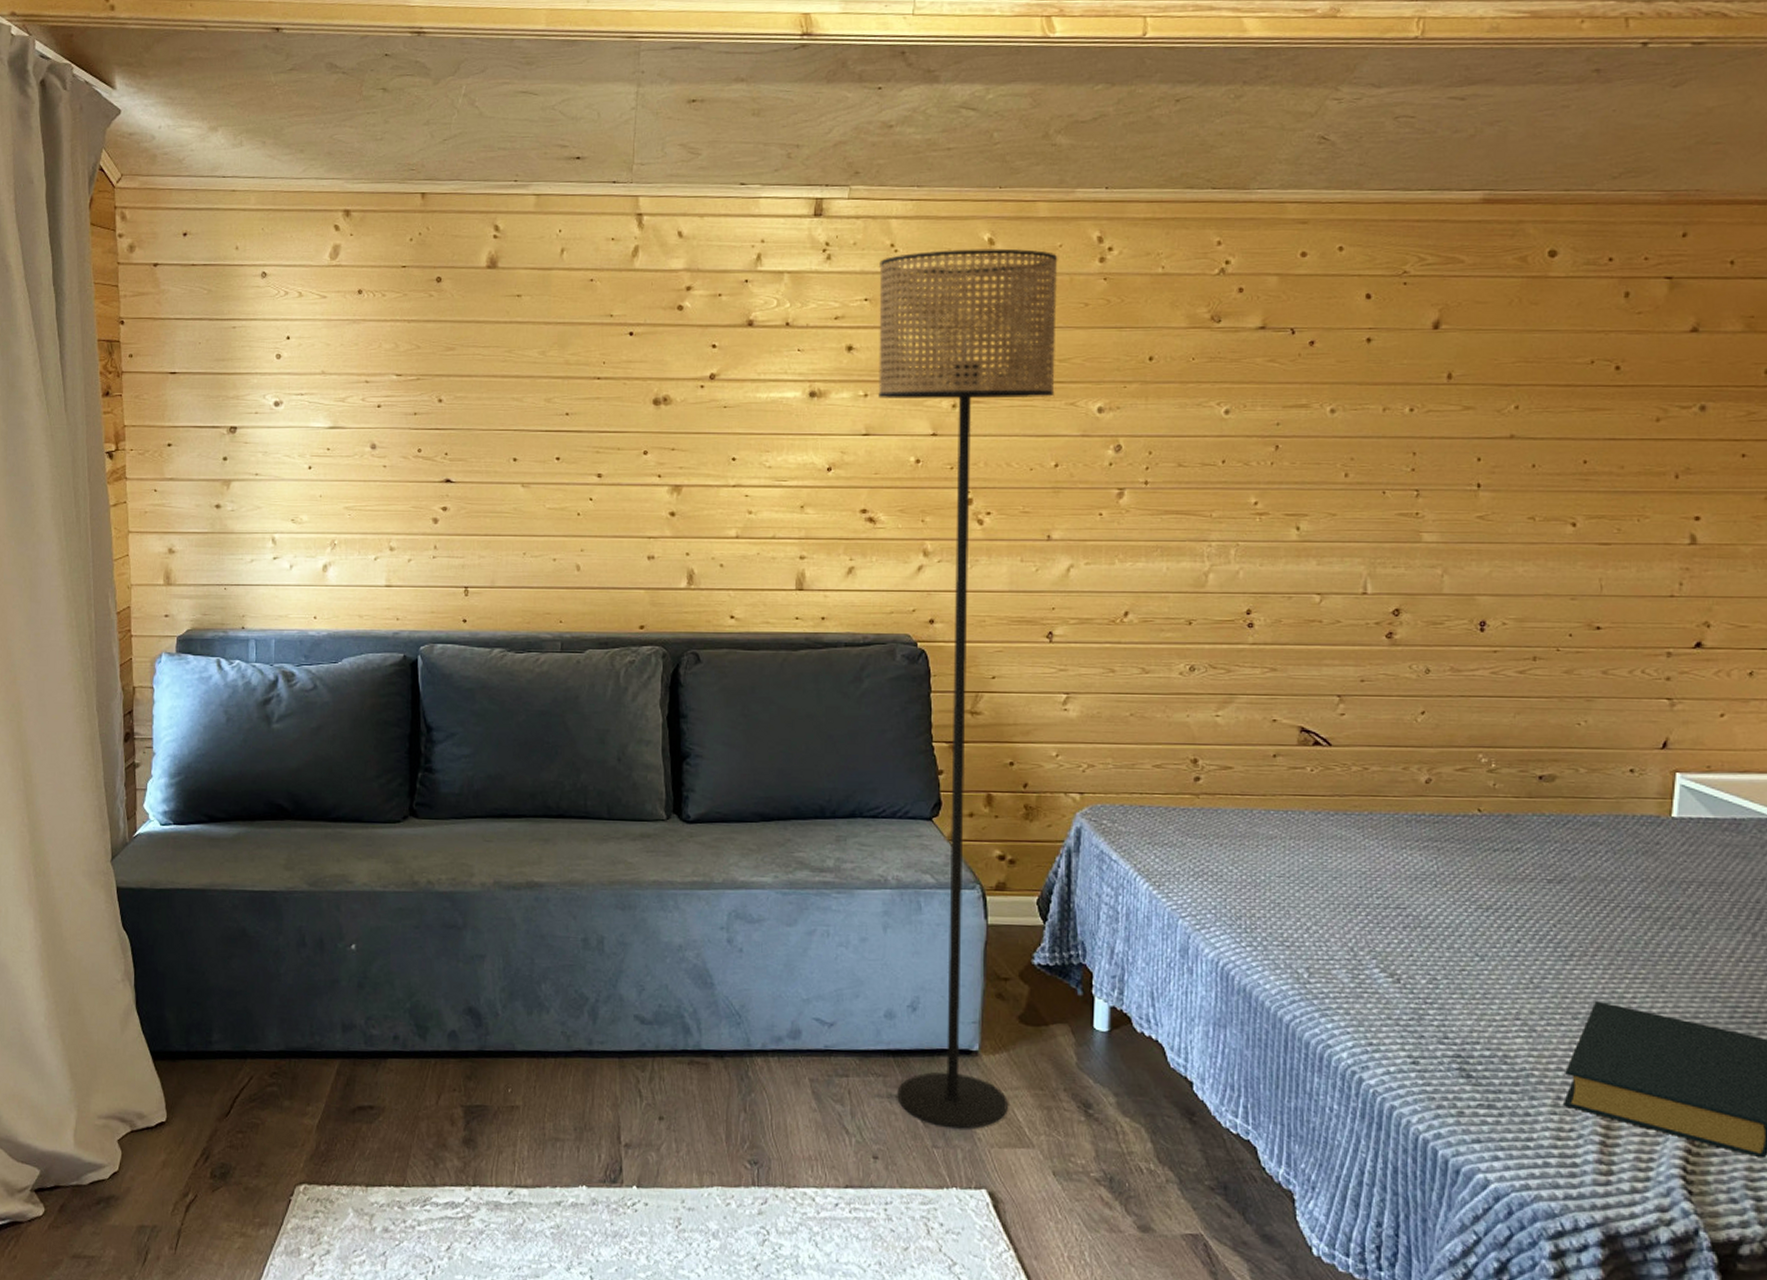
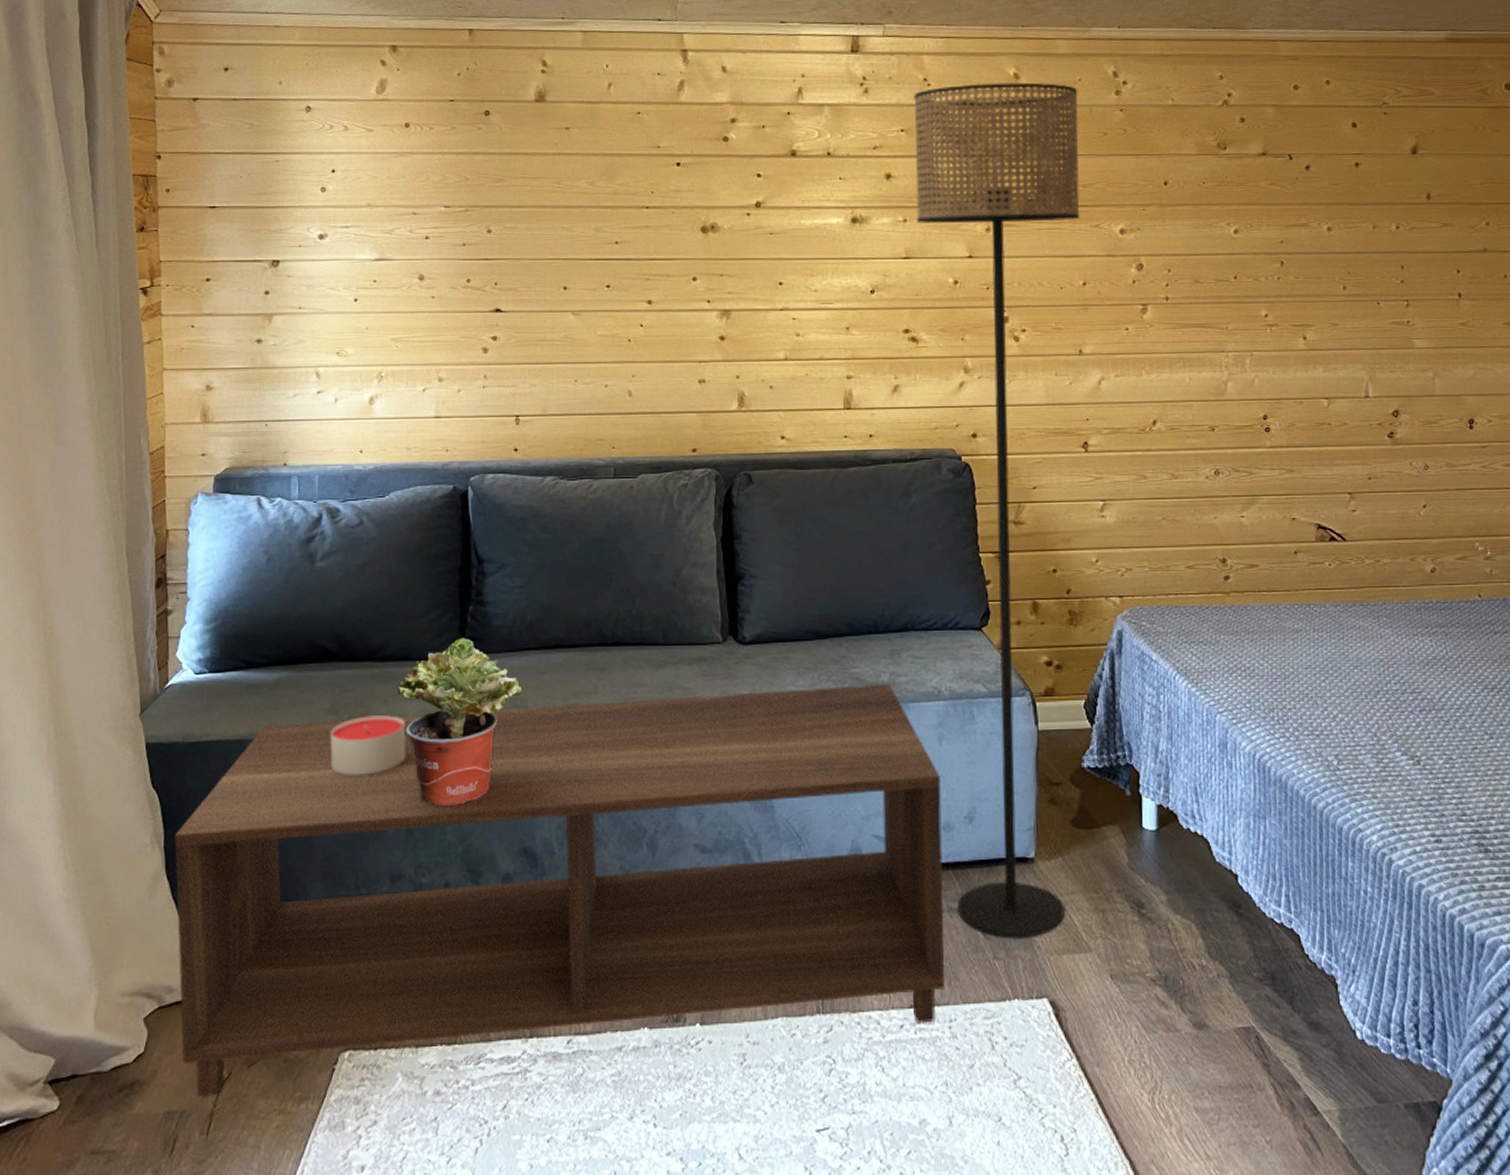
coffee table: none [144,869,885,1215] -> present [174,683,945,1097]
candle: none [286,873,358,929] -> present [330,715,406,775]
potted plant: none [349,803,468,964] -> present [397,638,521,807]

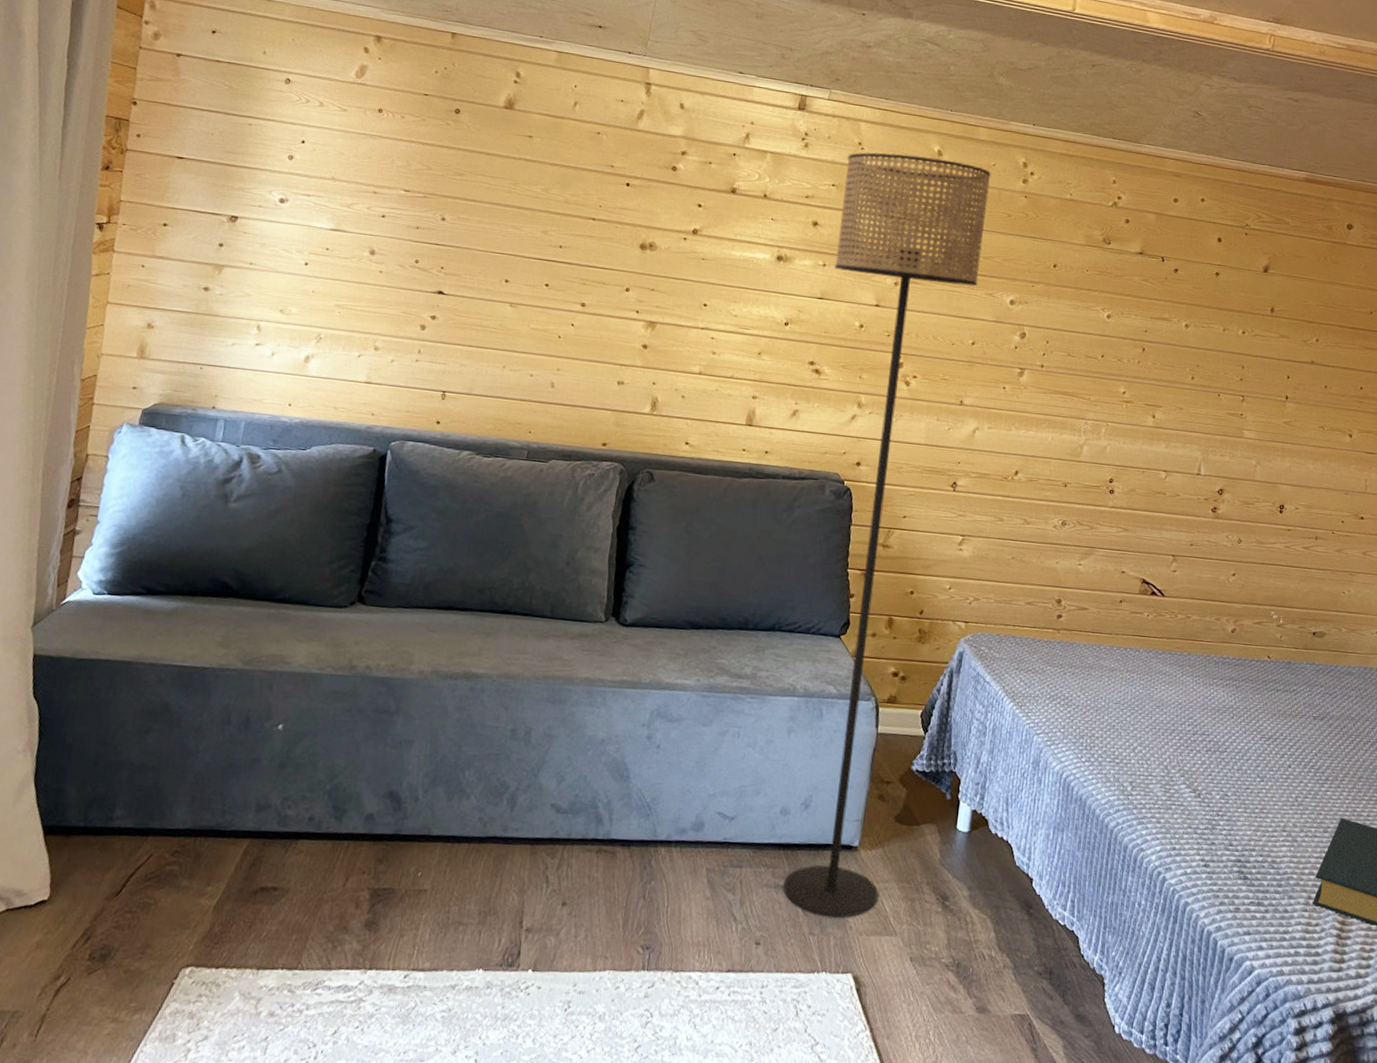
coffee table: present [174,683,945,1097] -> none [22,650,785,1000]
candle: present [330,715,406,775] -> none [215,652,293,708]
potted plant: present [397,638,521,807] -> none [289,589,410,746]

